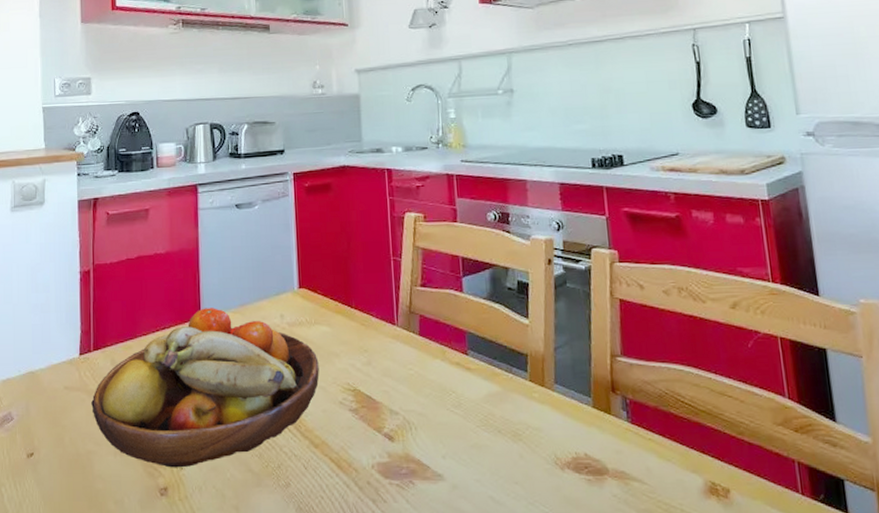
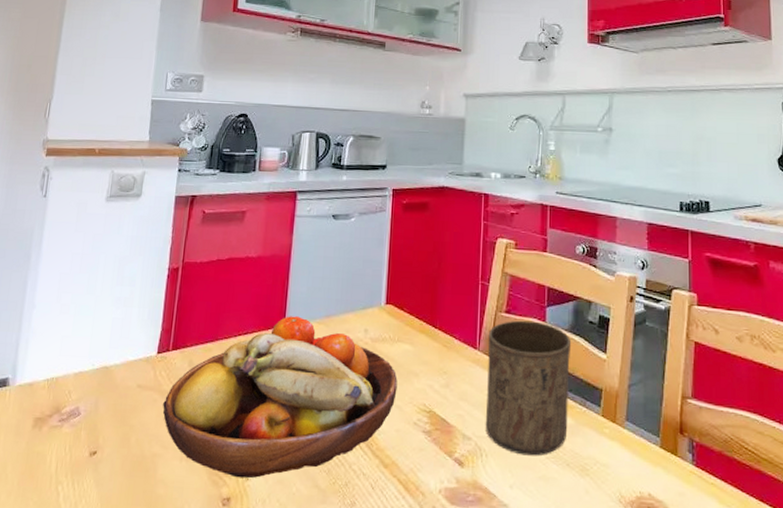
cup: none [405,292,496,426] -> present [485,320,572,456]

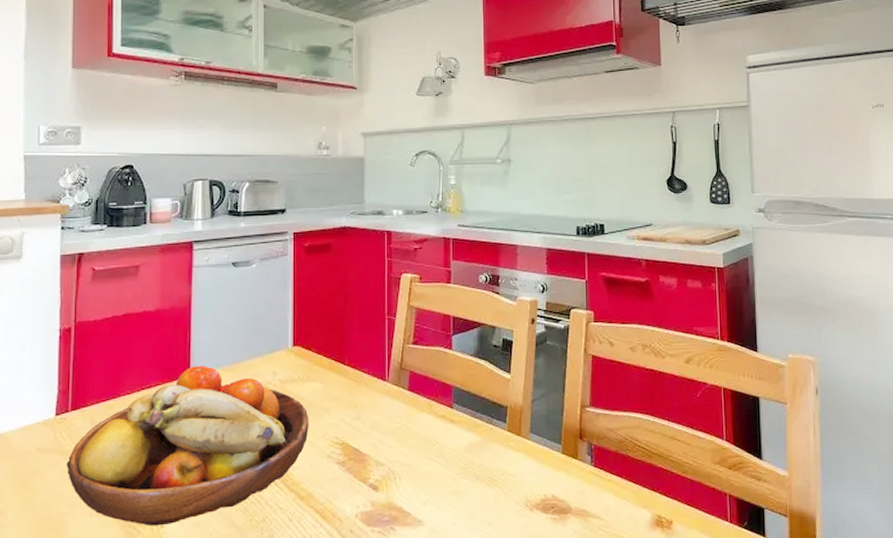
cup: present [485,320,572,456] -> none [396,349,477,474]

